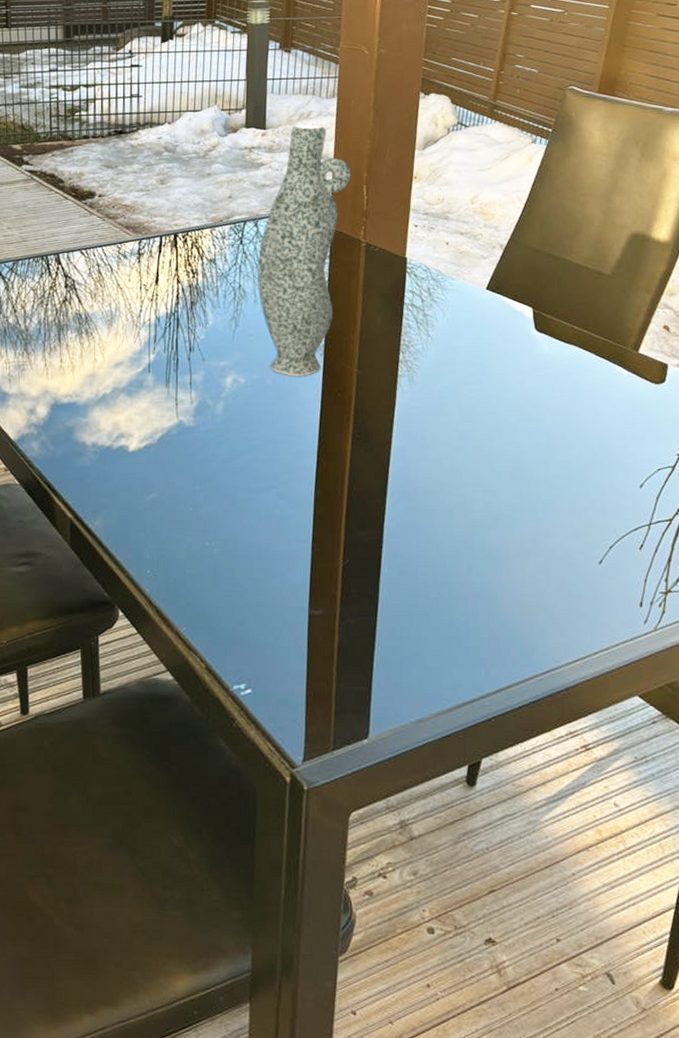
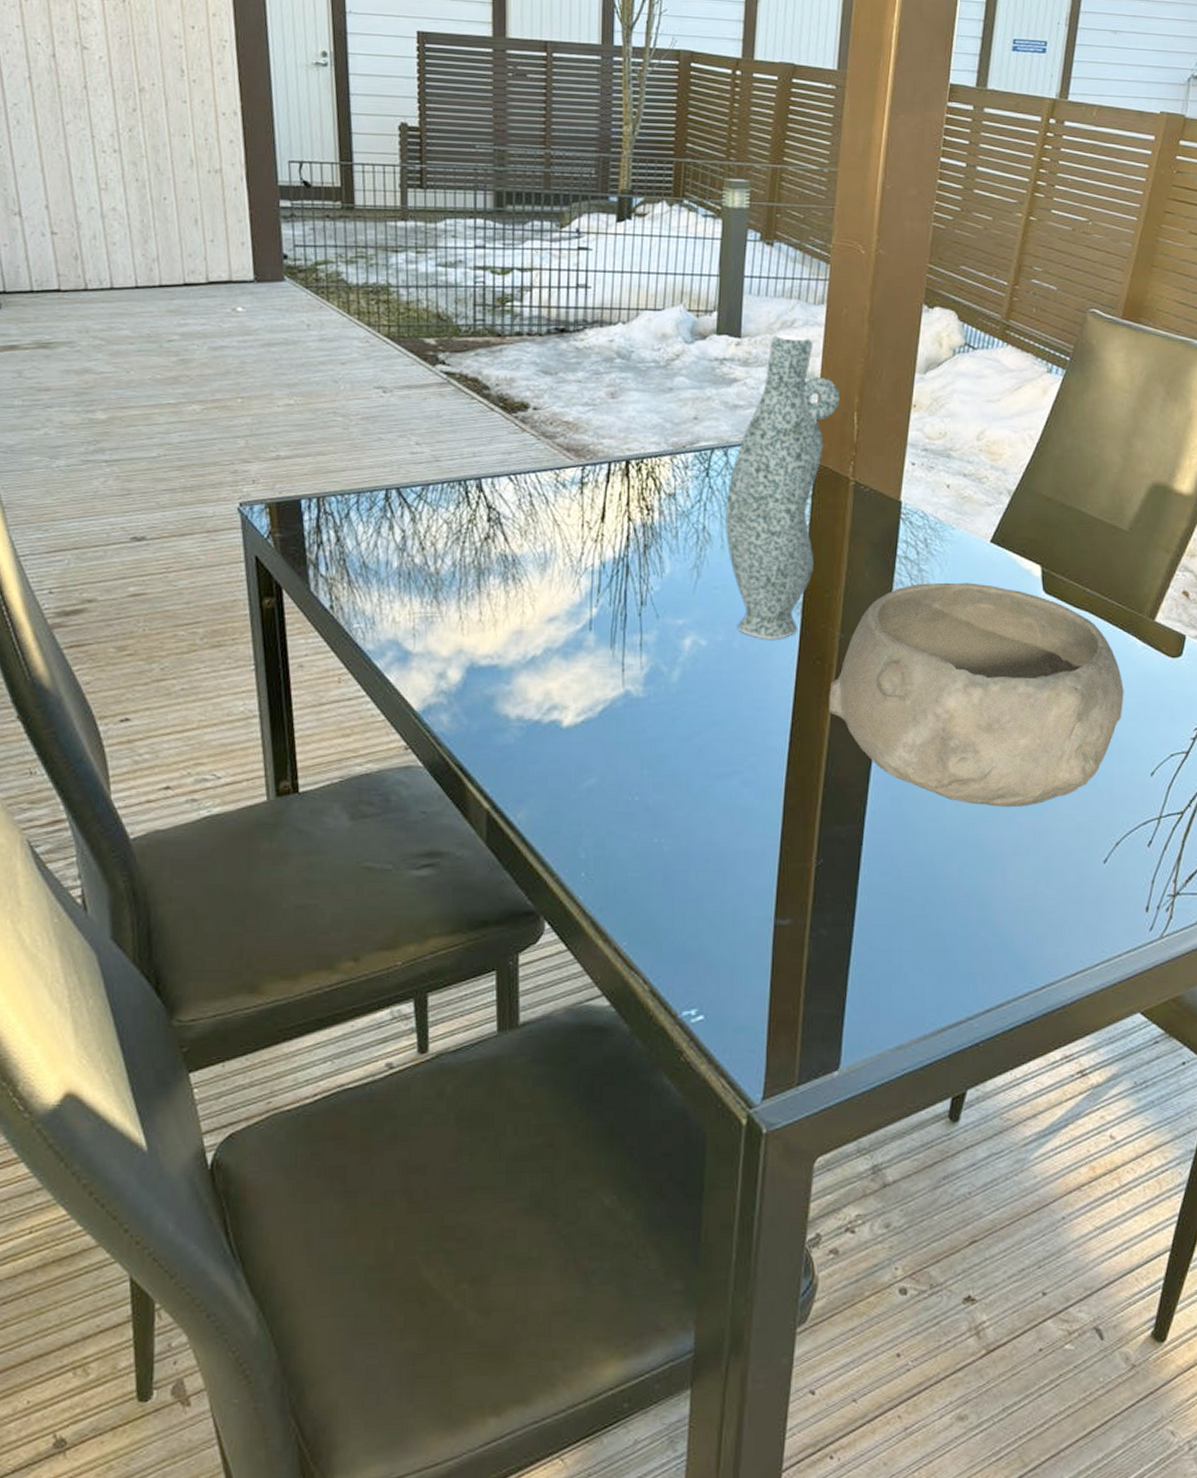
bowl: none [349,324,613,515] -> present [829,582,1124,807]

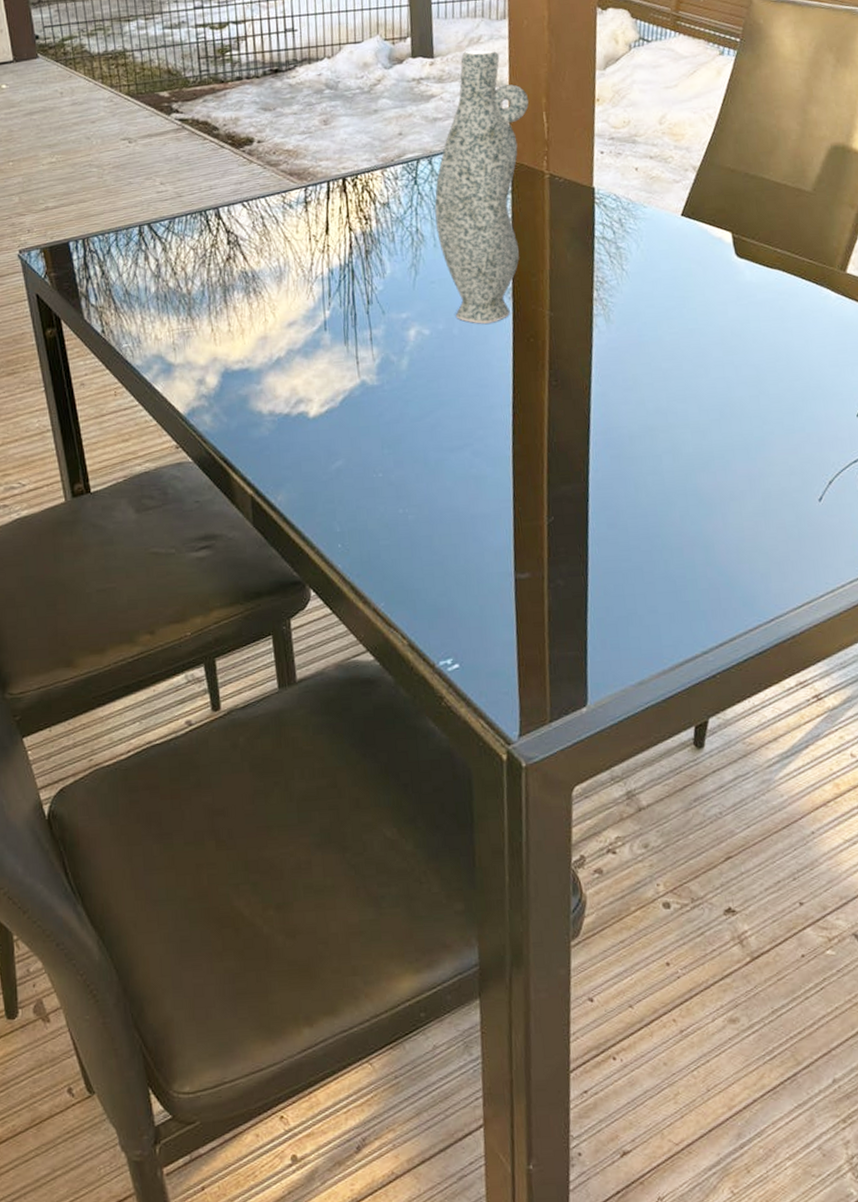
bowl: present [829,582,1124,807] -> none [544,254,824,457]

